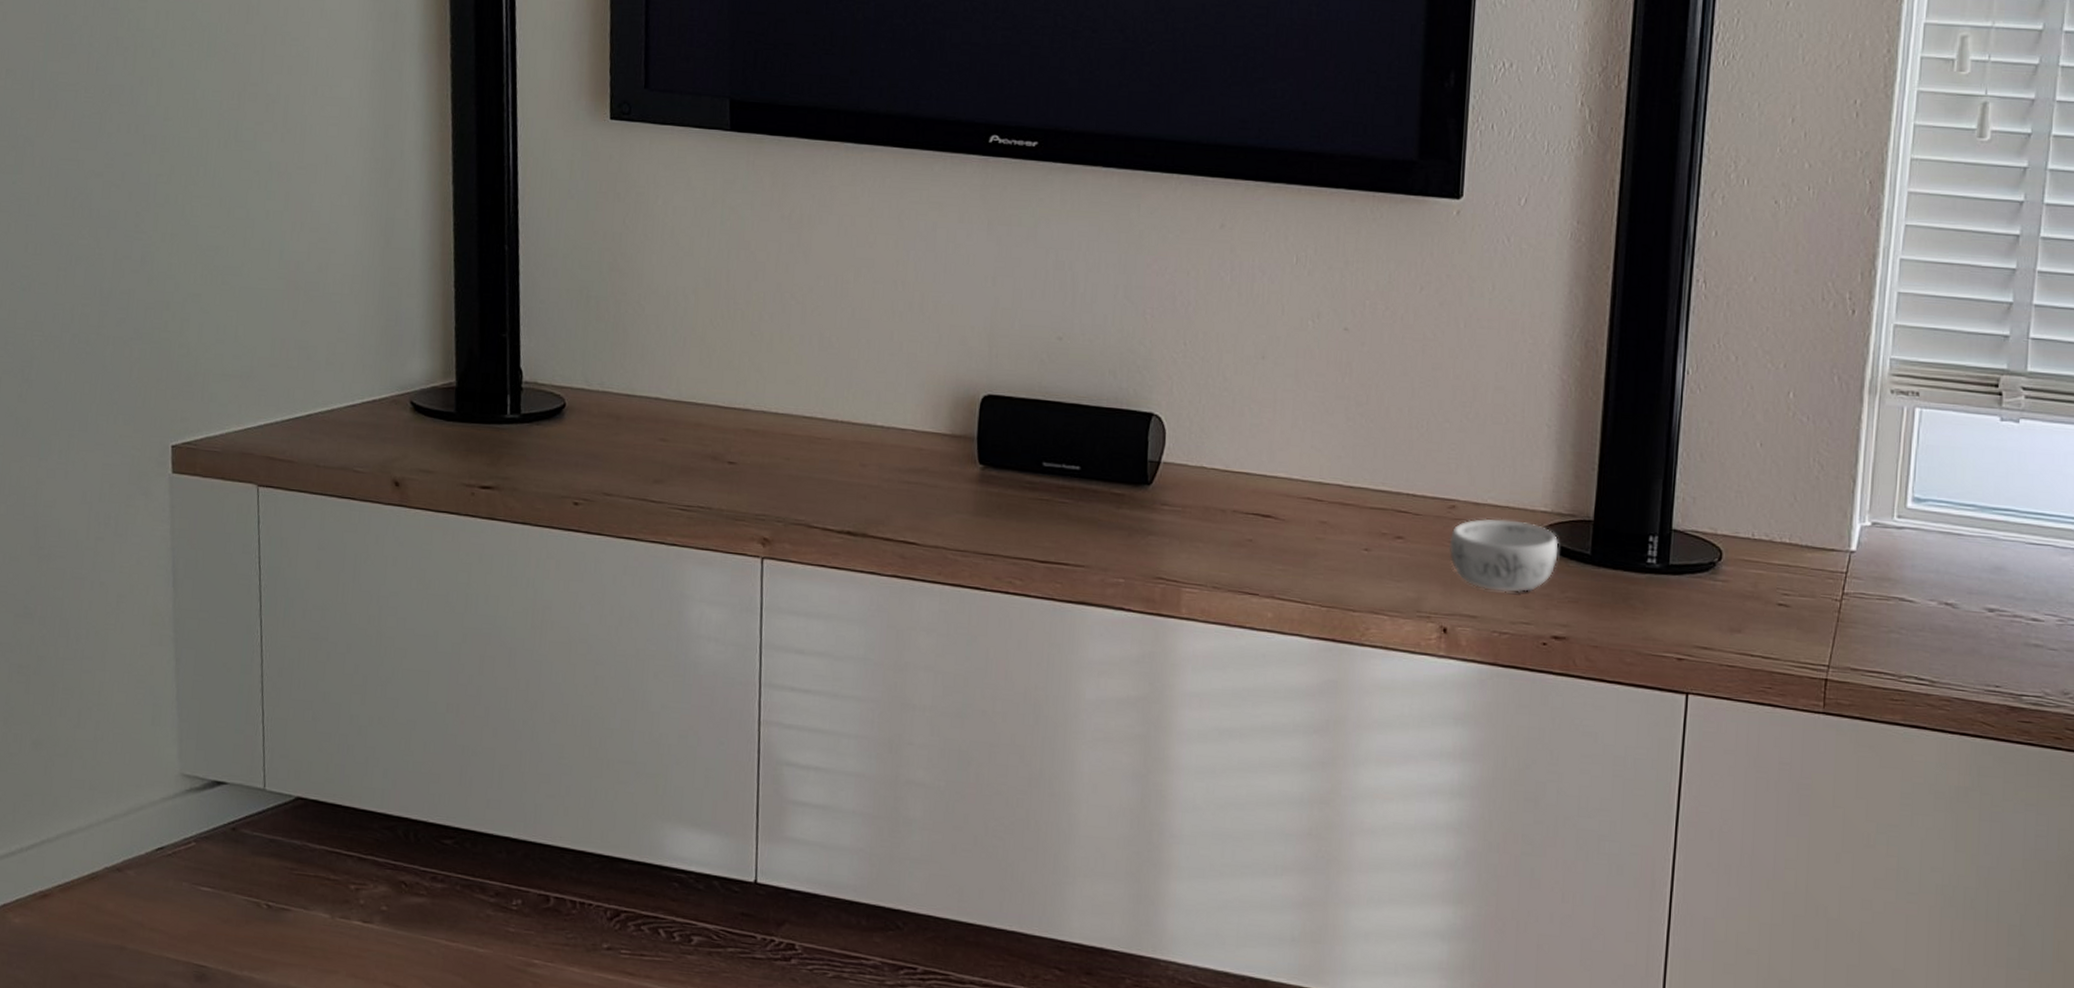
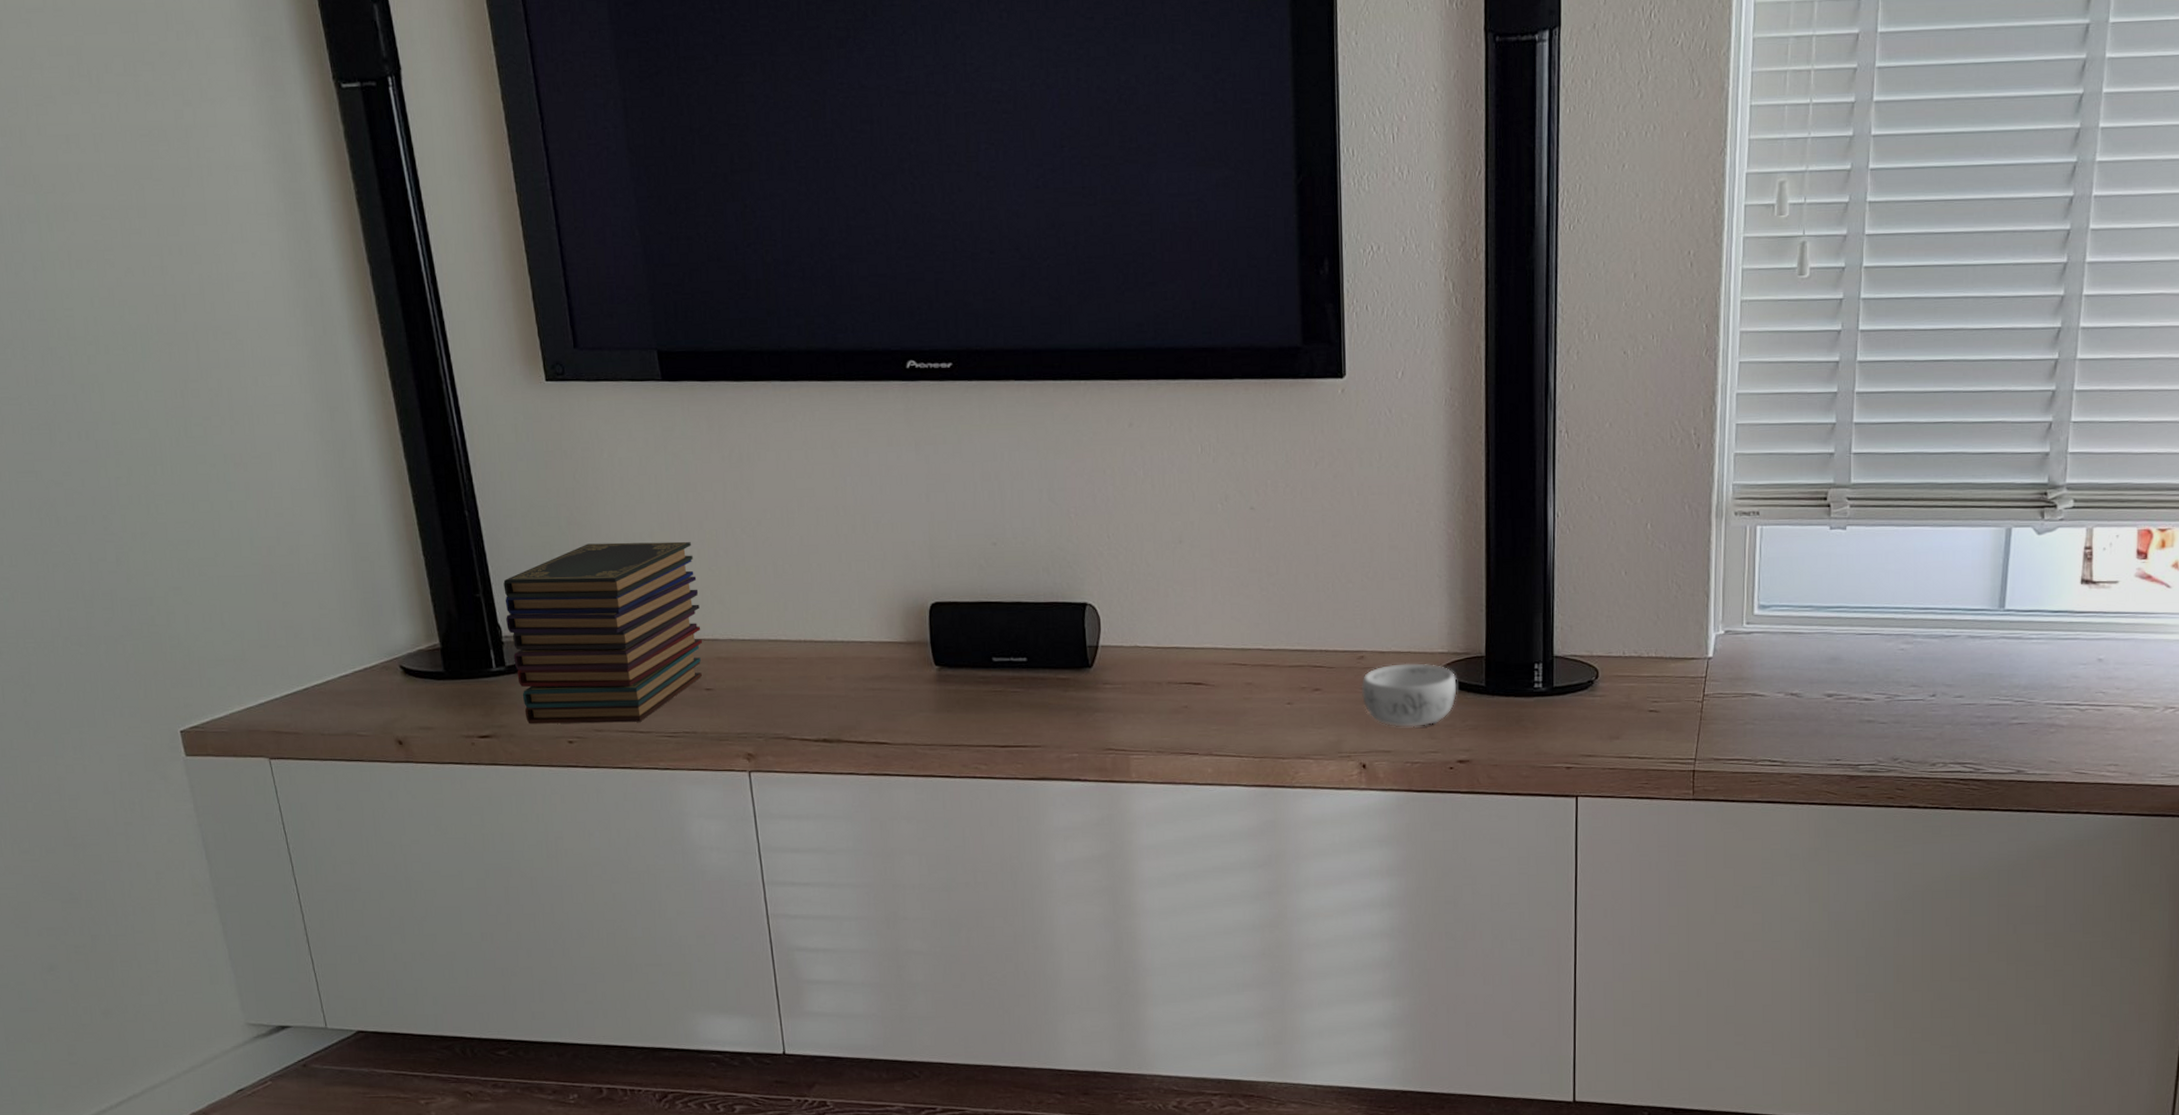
book stack: none [528,293,736,490] -> present [503,541,703,724]

